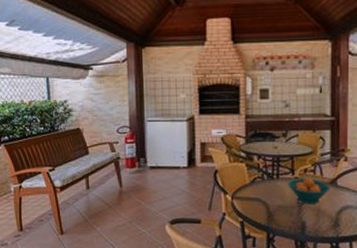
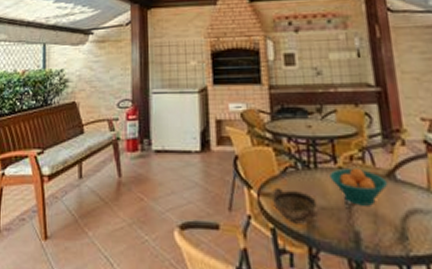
bowl: none [243,193,276,218] -> present [272,187,318,224]

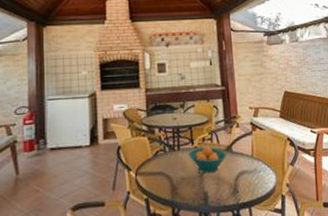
bowl: present [272,187,318,224] -> none [147,167,179,193]

